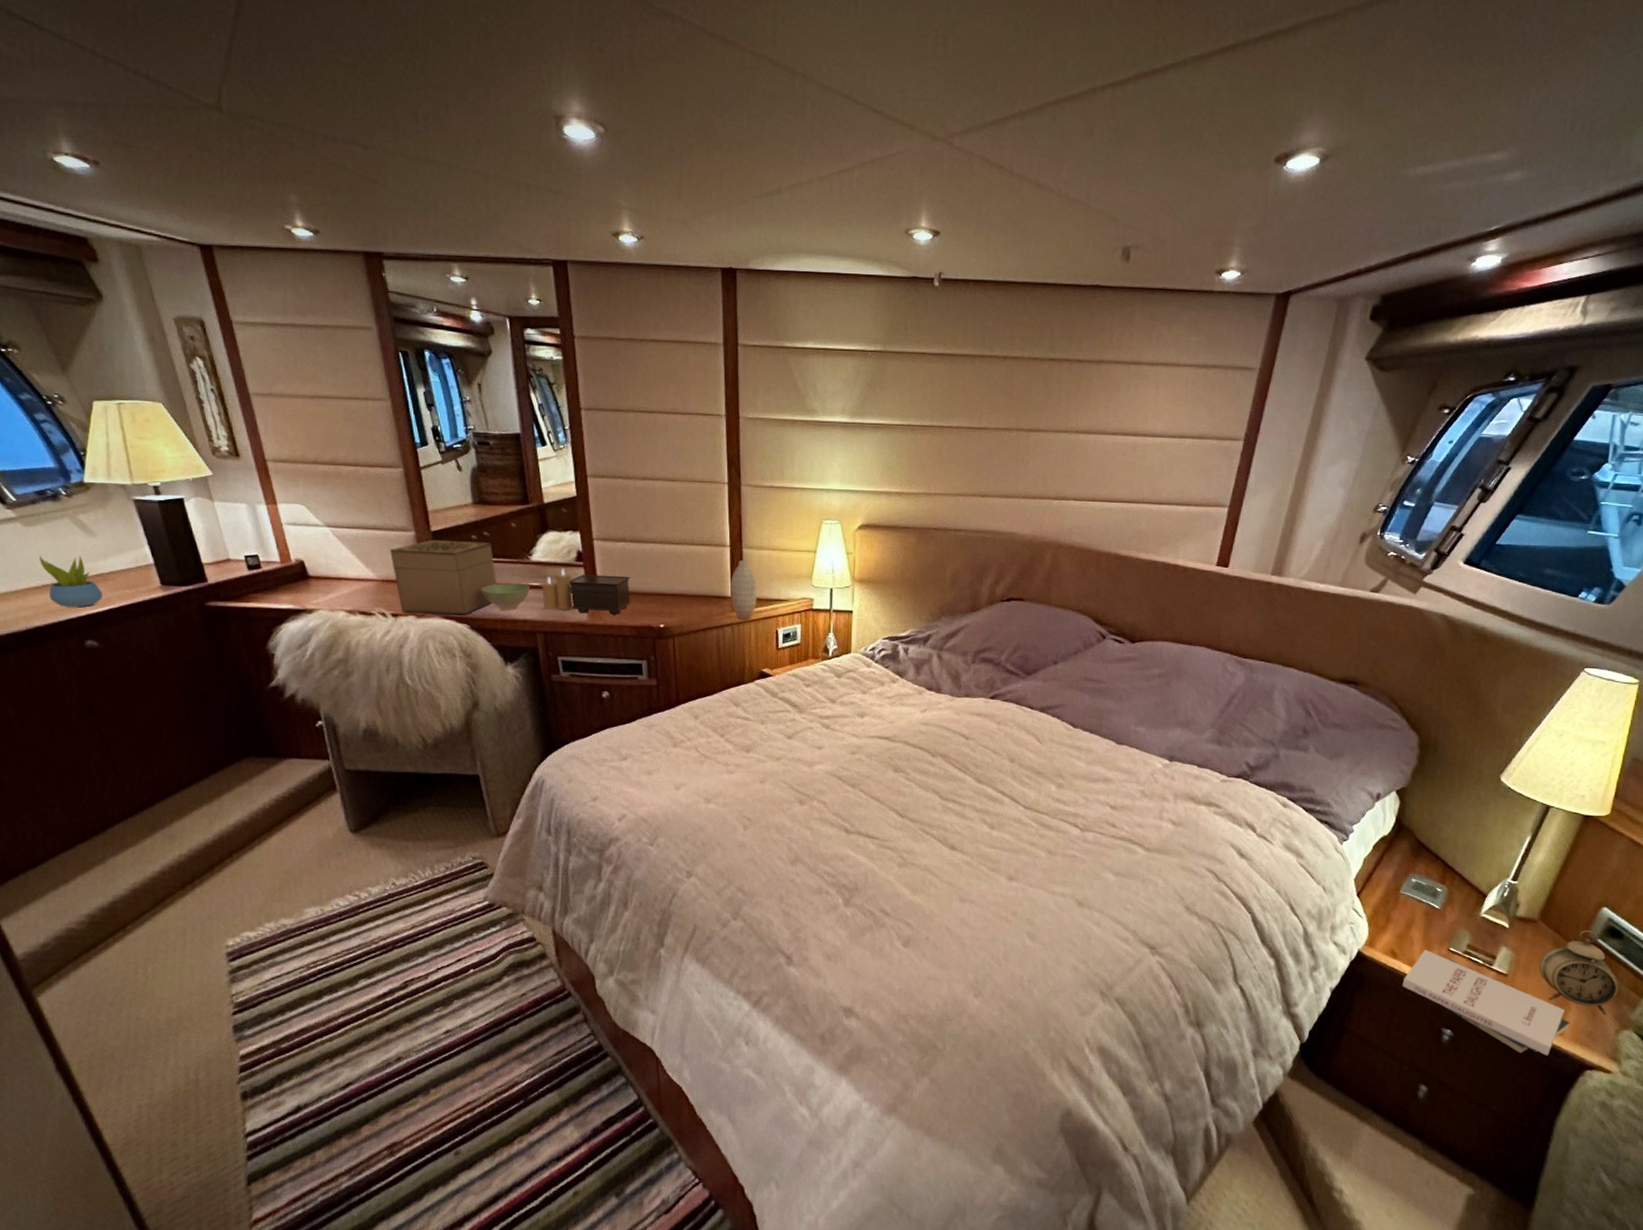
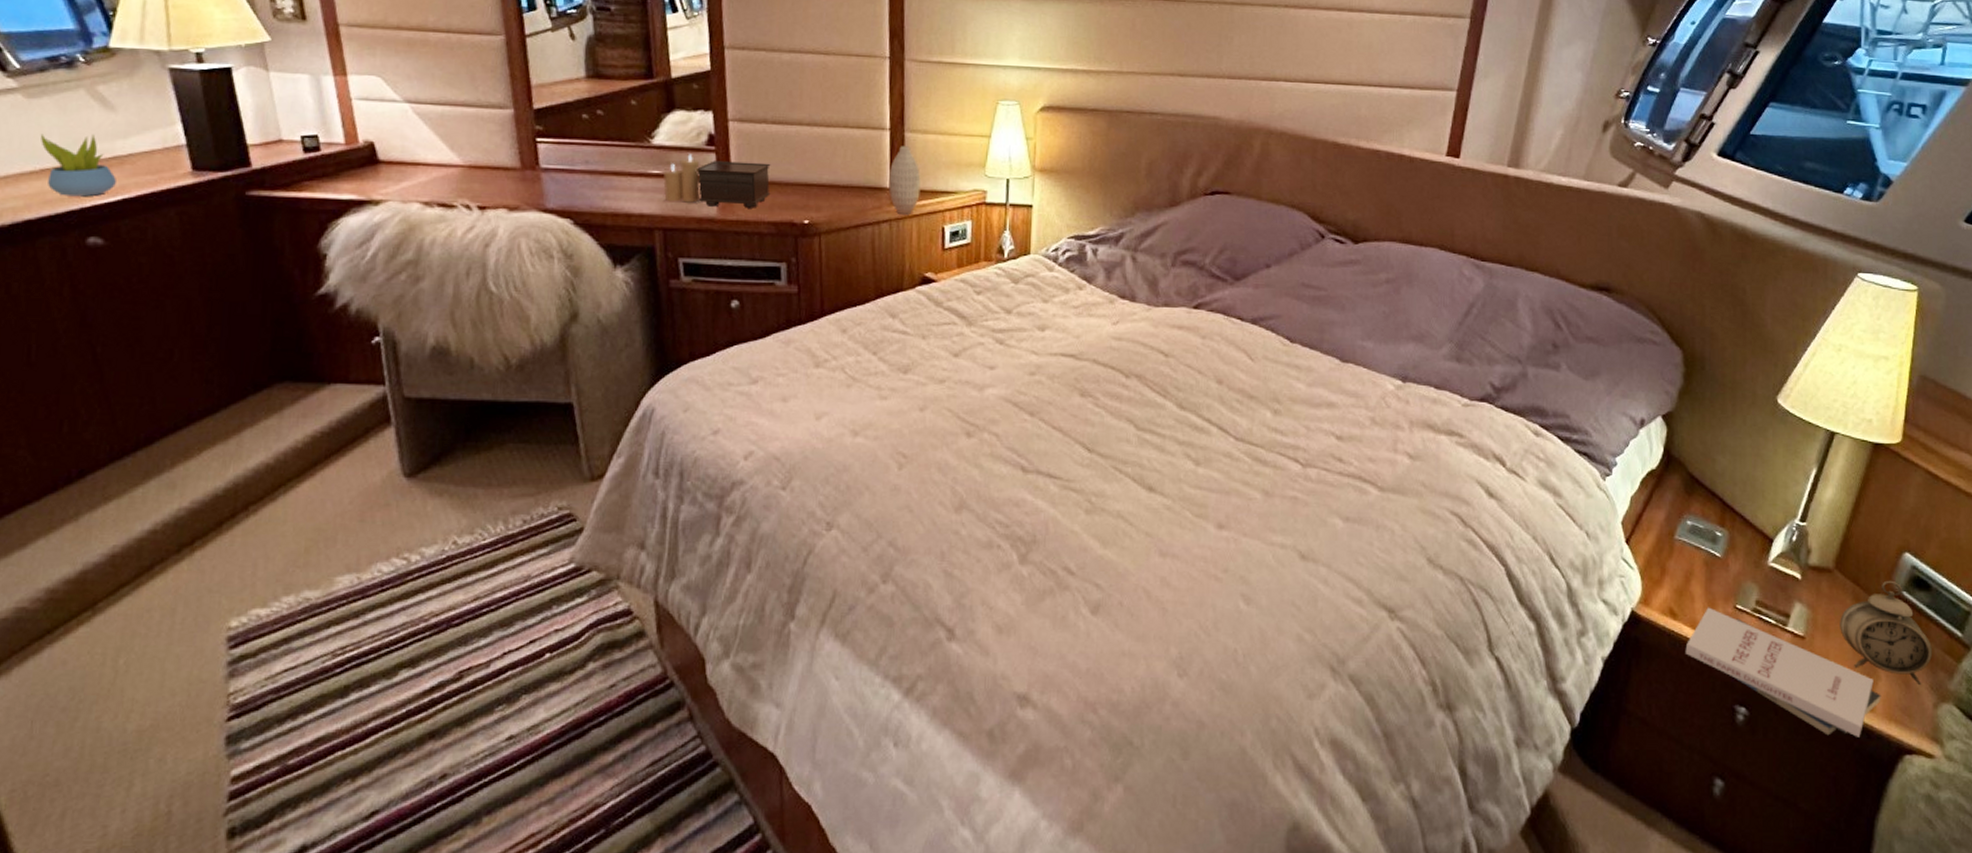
decorative box: present [390,539,498,615] -> none [481,118,610,208]
bowl: present [480,582,530,611] -> none [589,170,649,203]

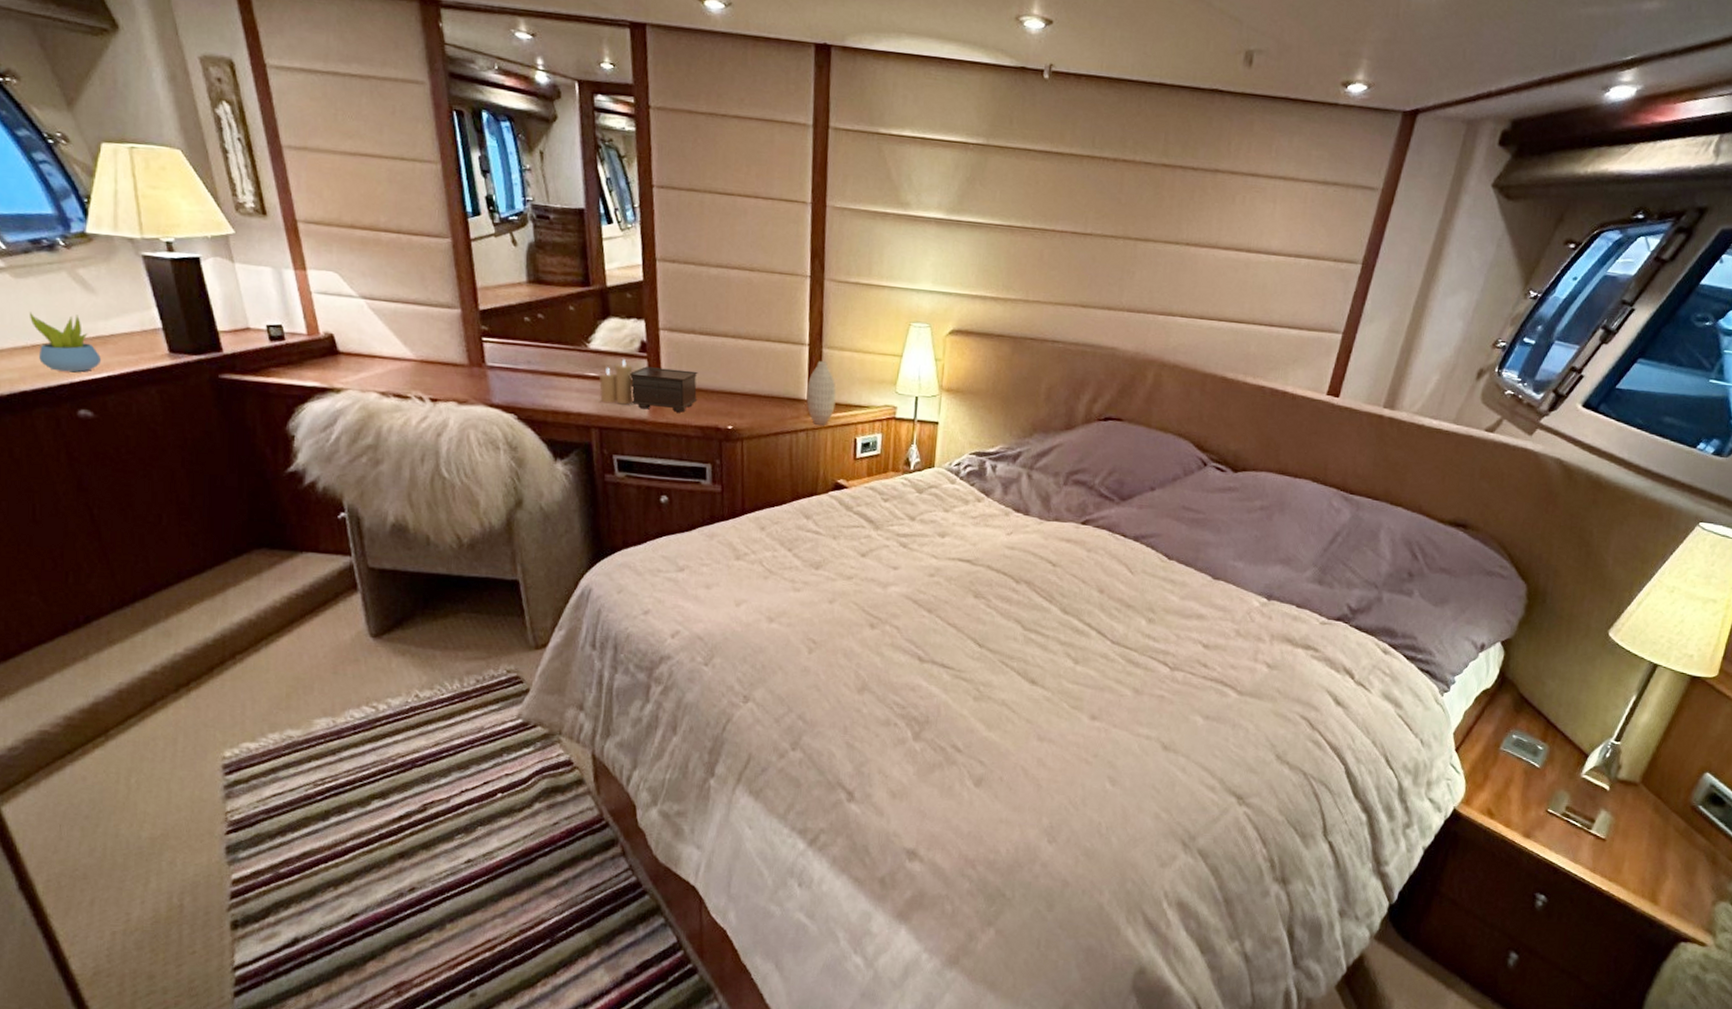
books: present [1685,607,1881,737] -> none [1497,809,1667,926]
alarm clock: present [1840,580,1932,684] -> none [1638,795,1718,885]

